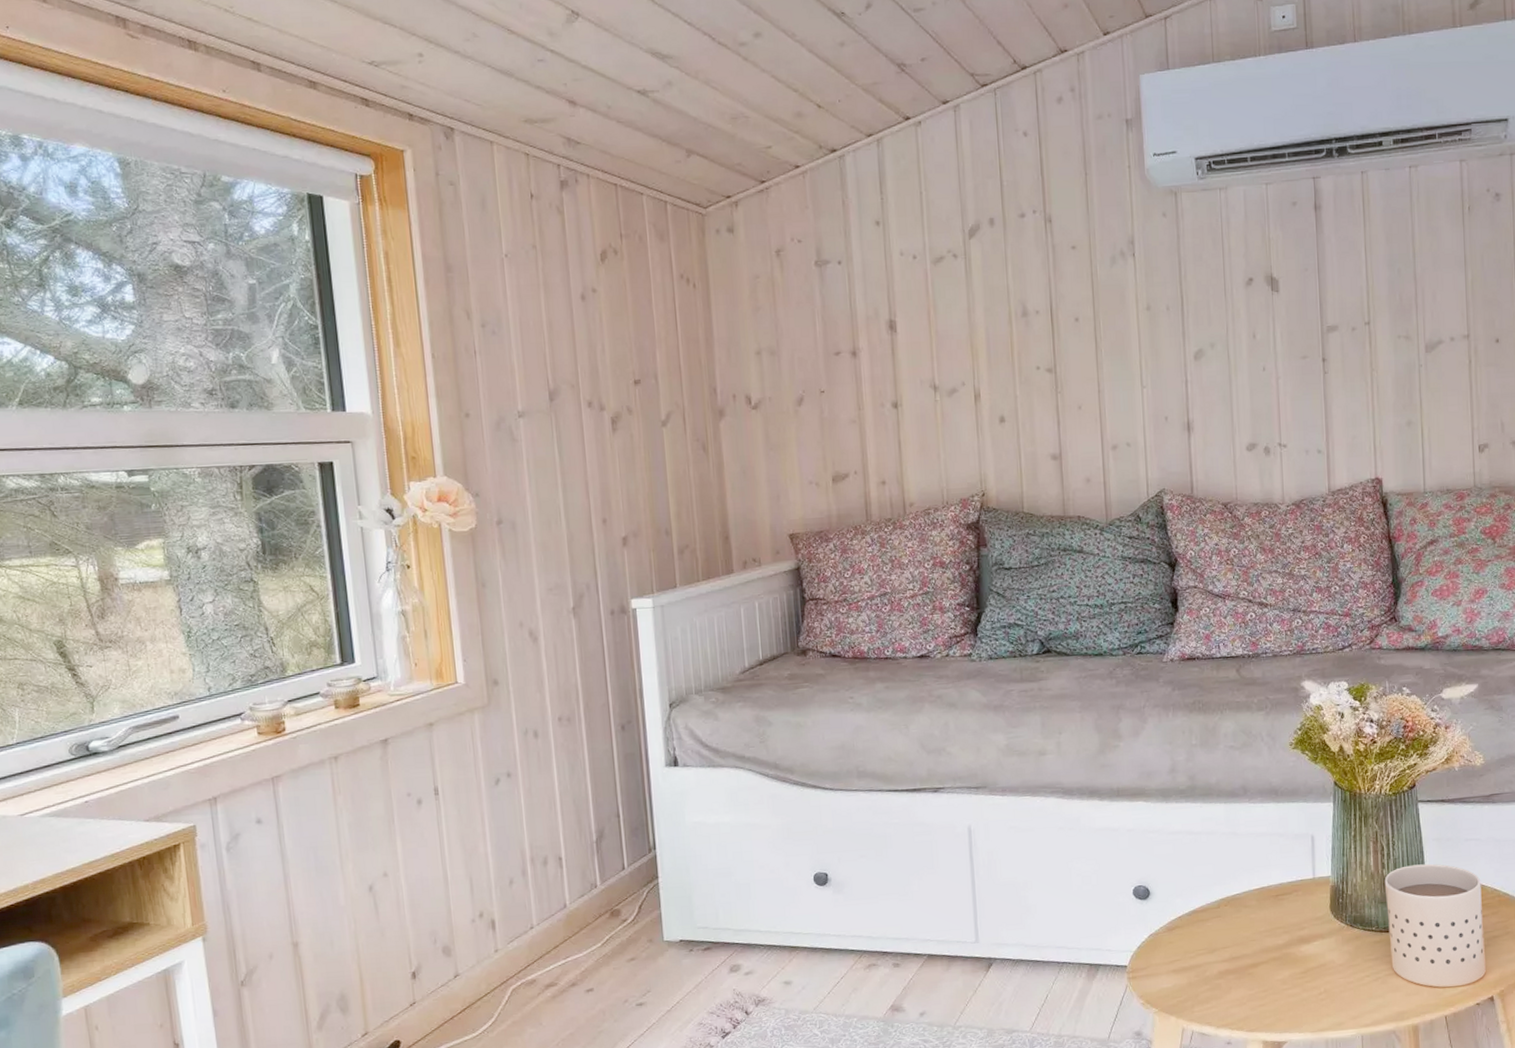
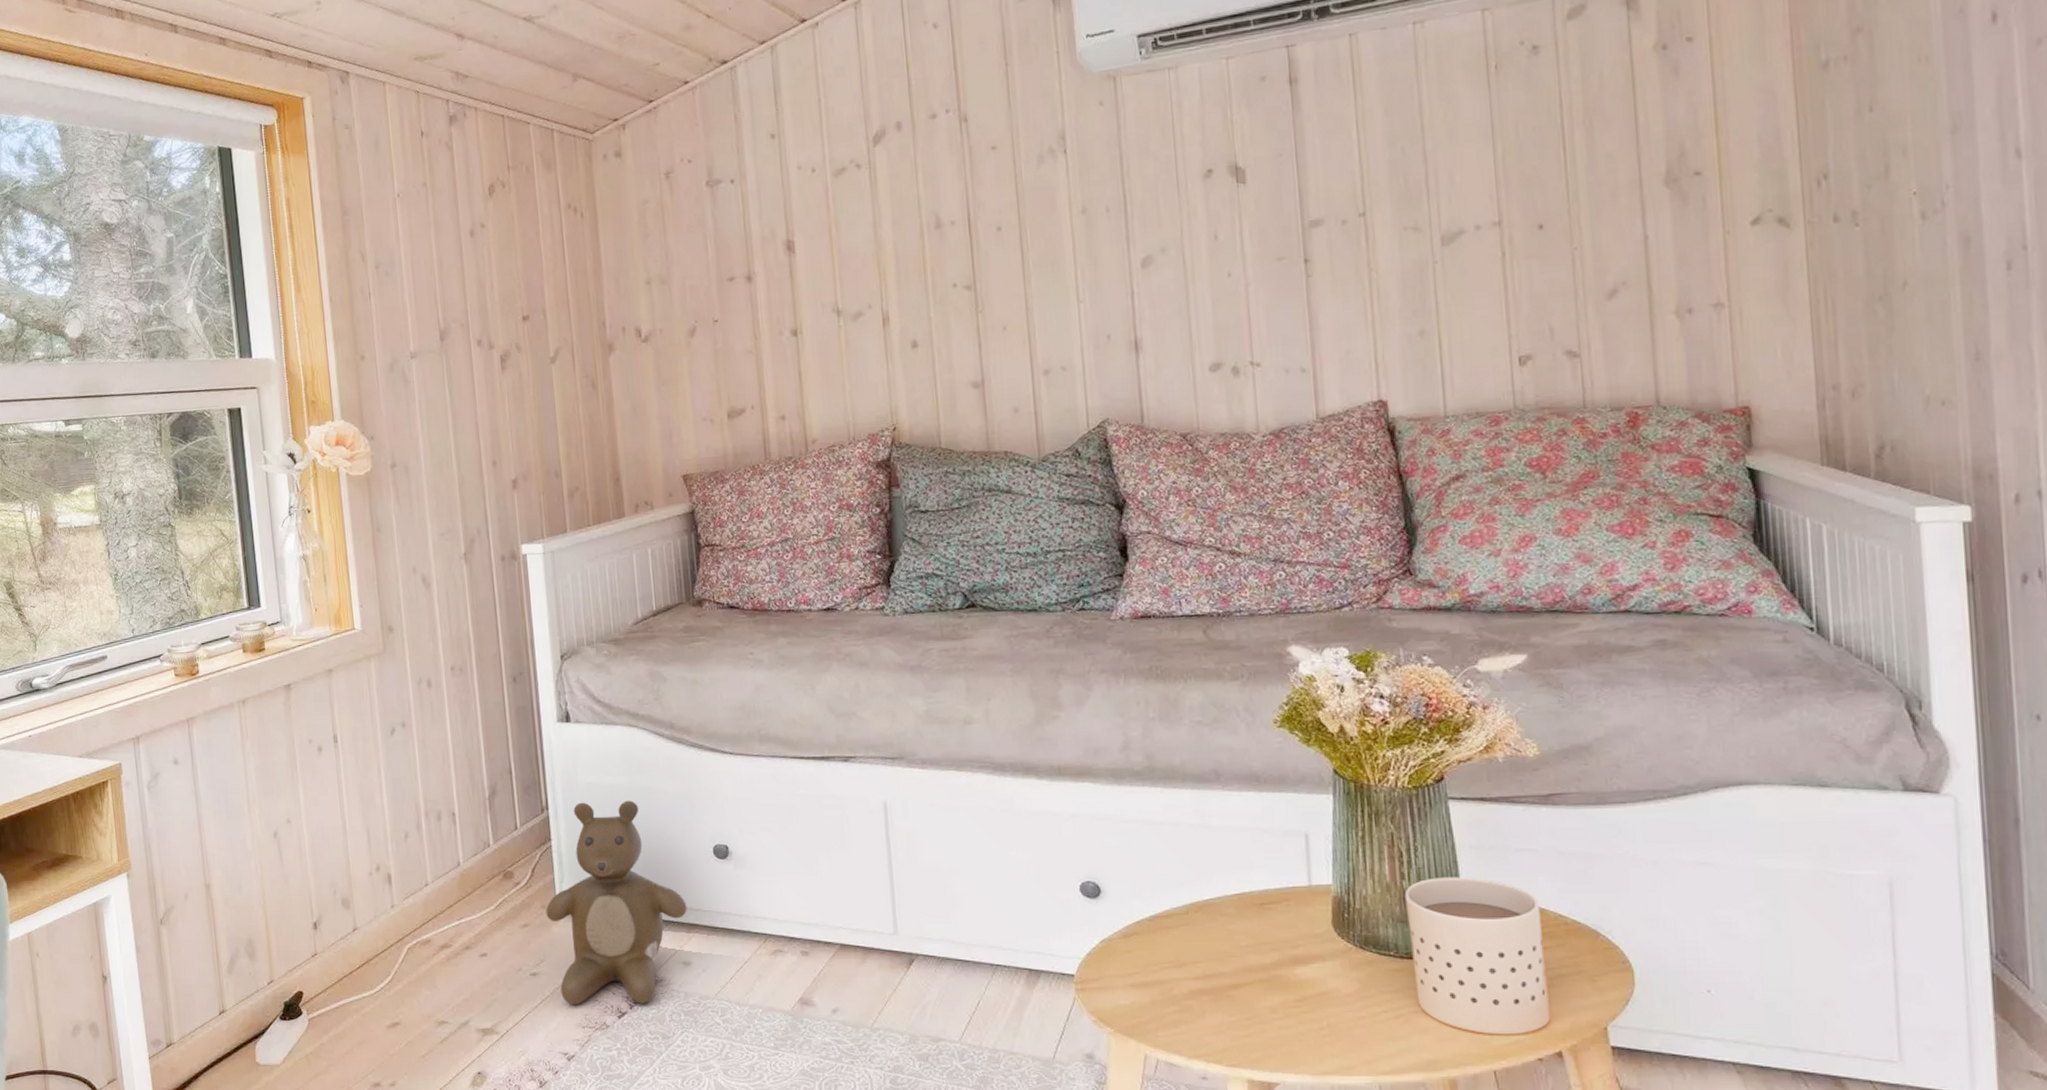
teddy bear: none [652,836,789,1030] -> present [545,800,687,1006]

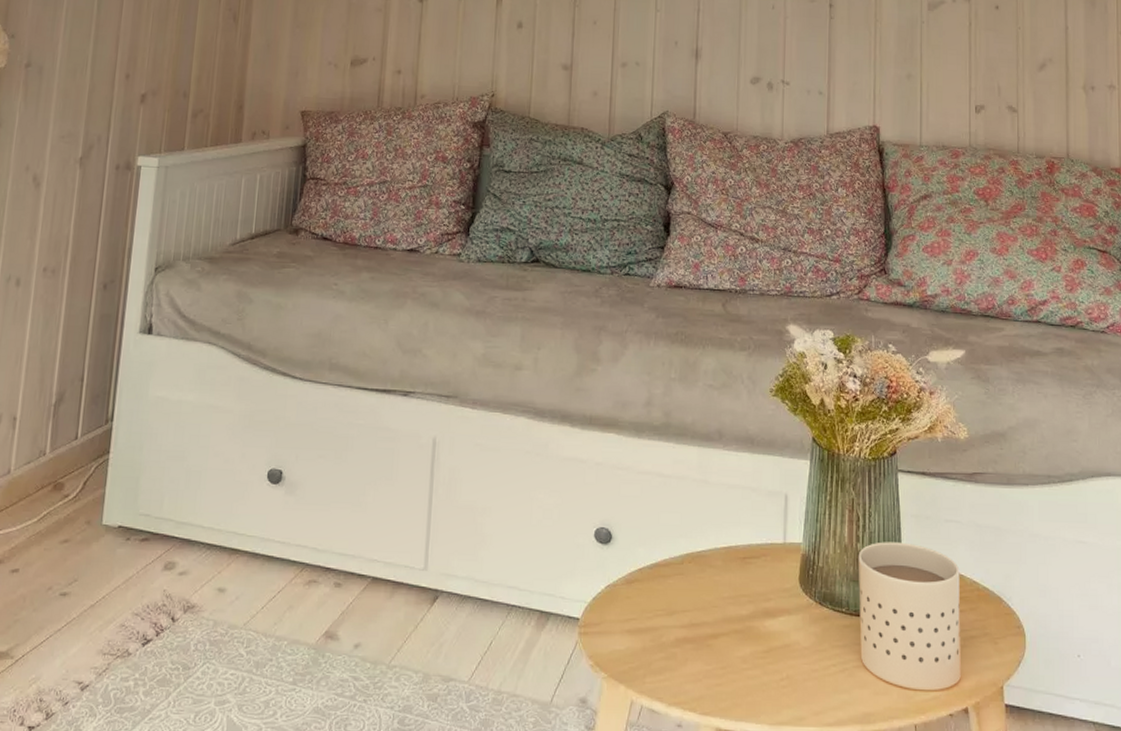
teddy bear: present [545,800,687,1006] -> none [88,416,232,631]

